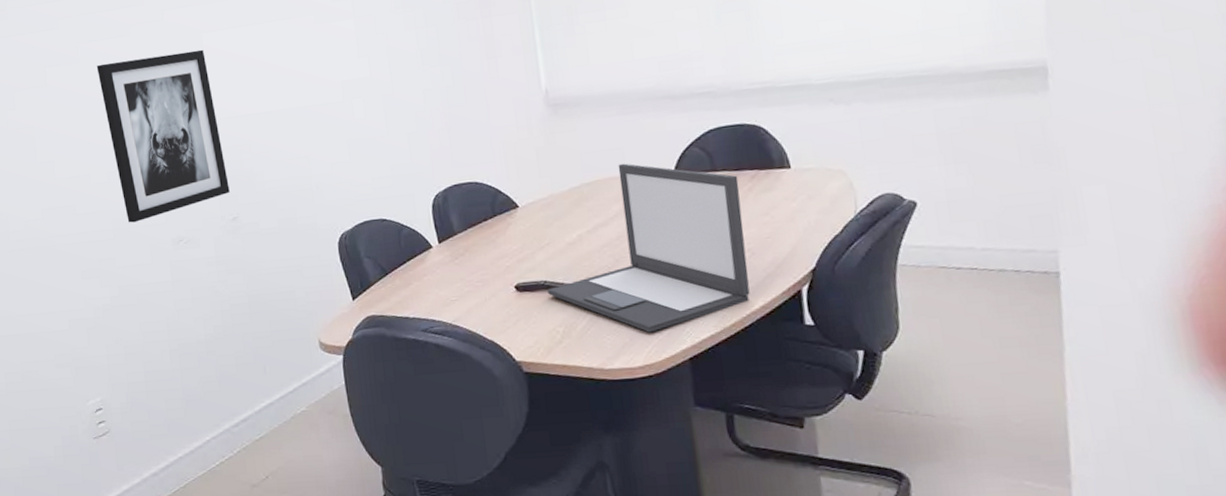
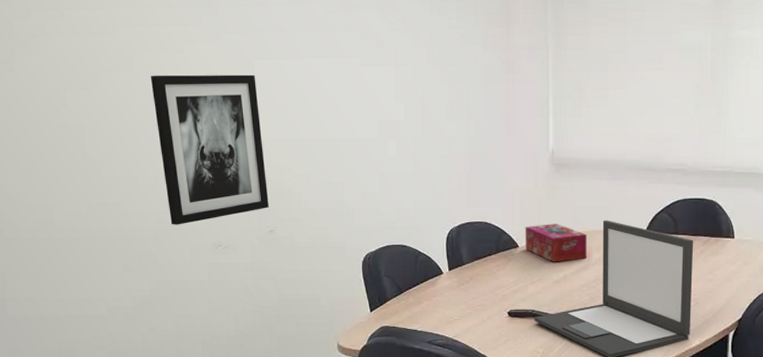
tissue box: none [523,174,604,221] -> present [525,224,587,262]

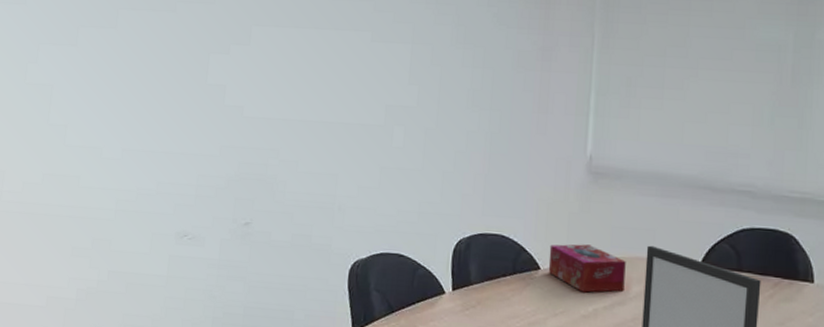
wall art: present [150,74,269,225] -> none [133,35,251,208]

